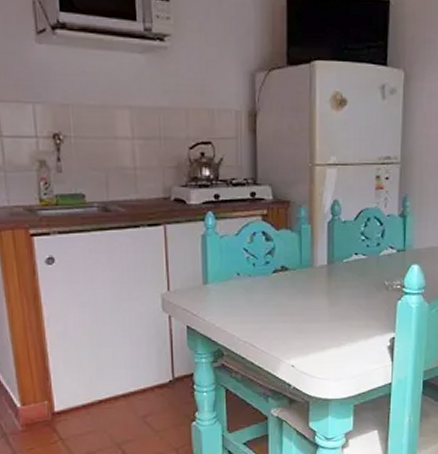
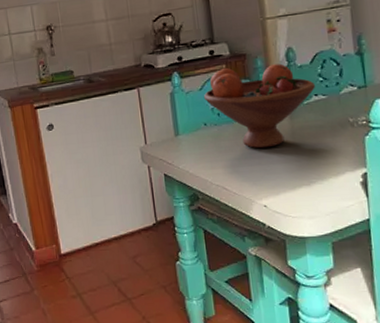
fruit bowl: none [239,213,356,305] -> present [203,63,315,149]

